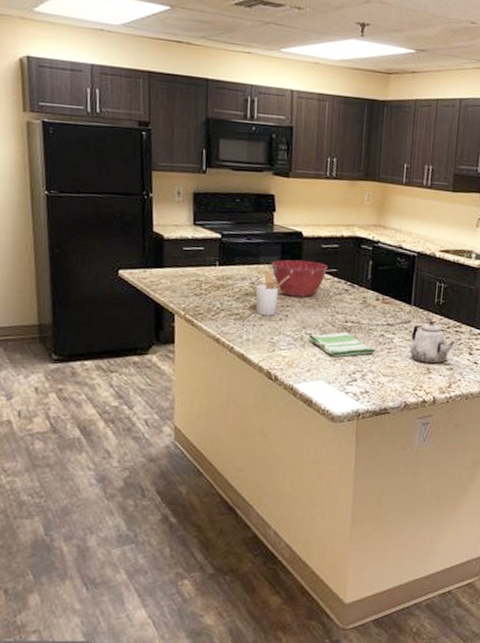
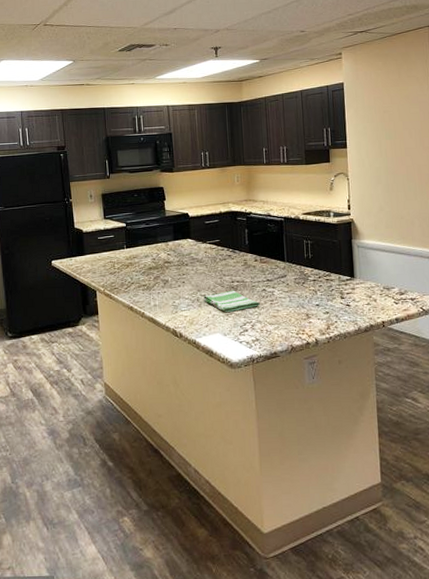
utensil holder: present [255,271,290,316] -> none [156,248,182,284]
mixing bowl: present [271,259,328,297] -> none [166,235,212,266]
teapot: present [410,321,456,364] -> none [289,273,328,310]

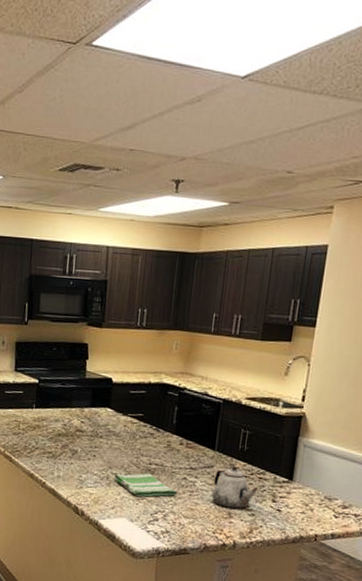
teapot: none [289,273,328,310] -> present [212,466,259,509]

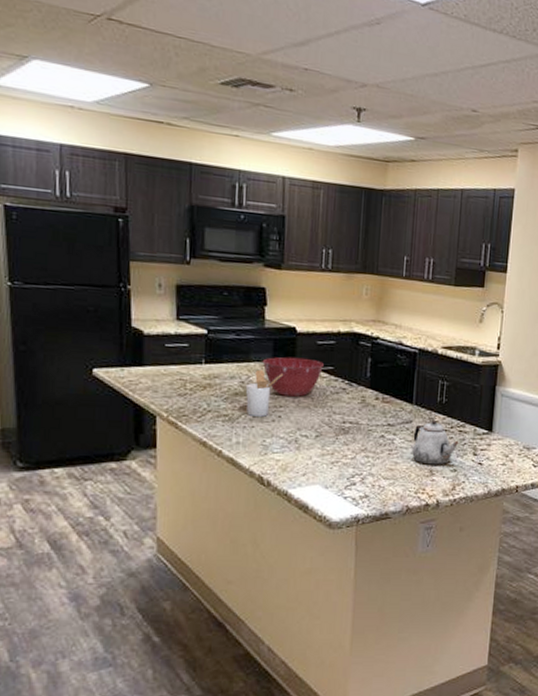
utensil holder: none [67,414,99,455] -> present [245,369,283,417]
mixing bowl: none [82,404,135,440] -> present [262,357,324,397]
dish towel: present [114,472,178,497] -> none [304,432,376,461]

